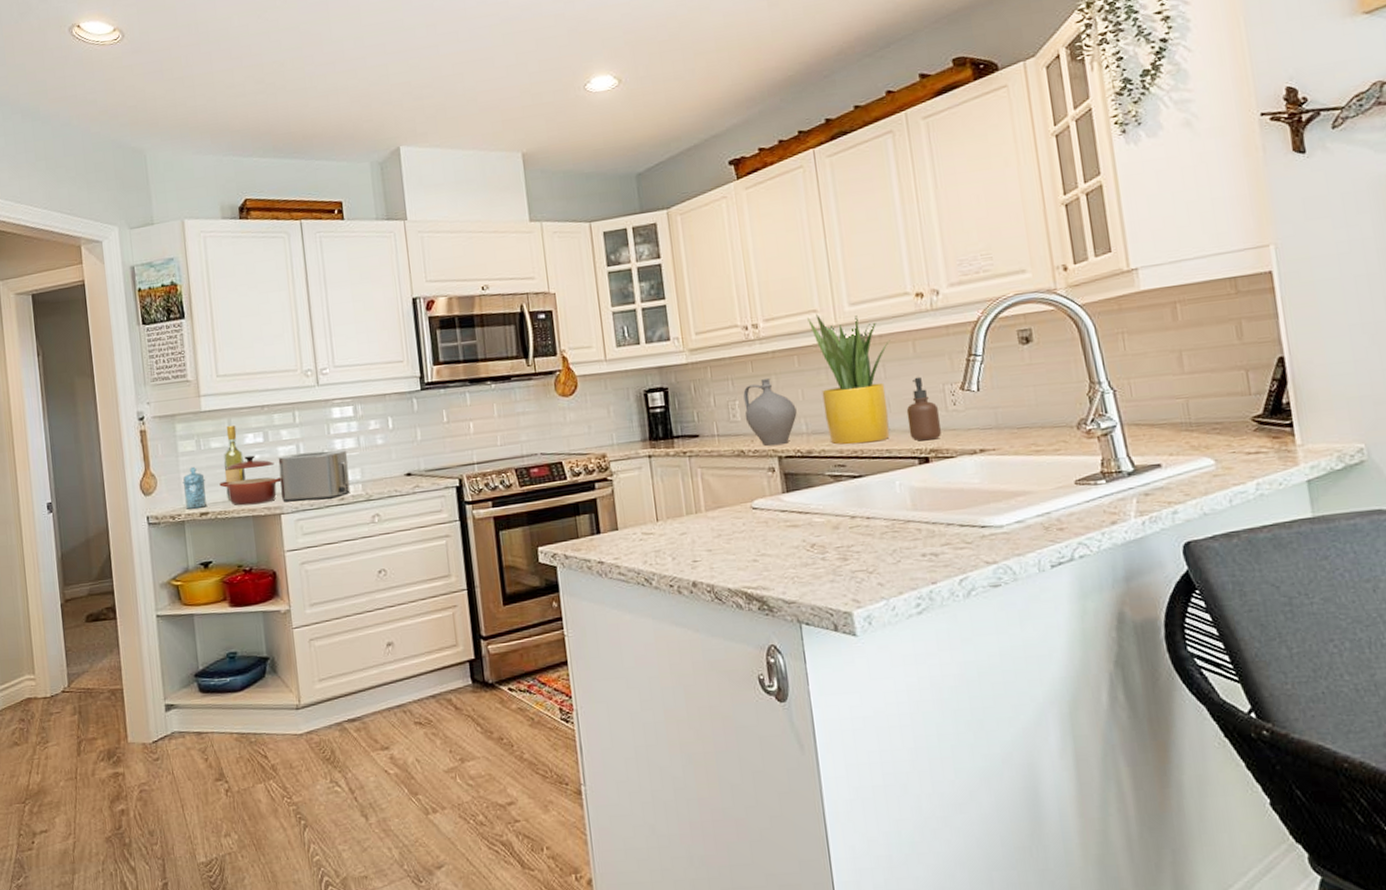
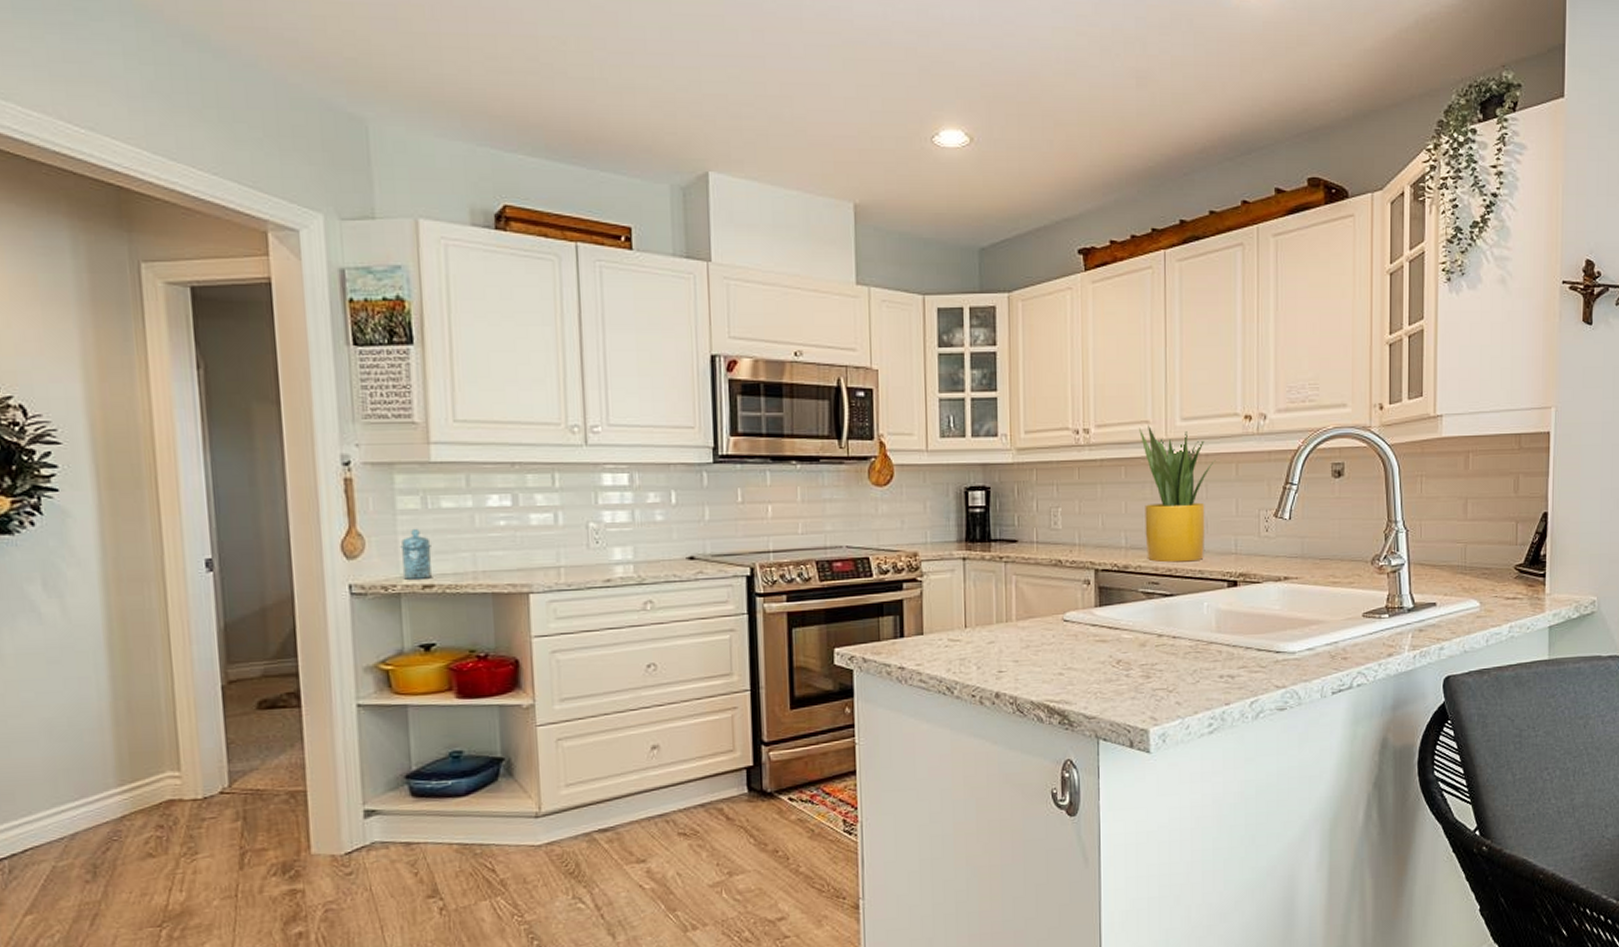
saucepan: present [219,455,282,506] -> none [450,521,533,580]
bottle: present [224,425,246,501] -> none [457,482,485,573]
toaster: present [278,450,350,502] -> none [529,522,619,581]
ceramic jug: present [743,379,797,447] -> none [1066,488,1118,558]
soap dispenser: present [906,376,941,441] -> none [1222,500,1251,565]

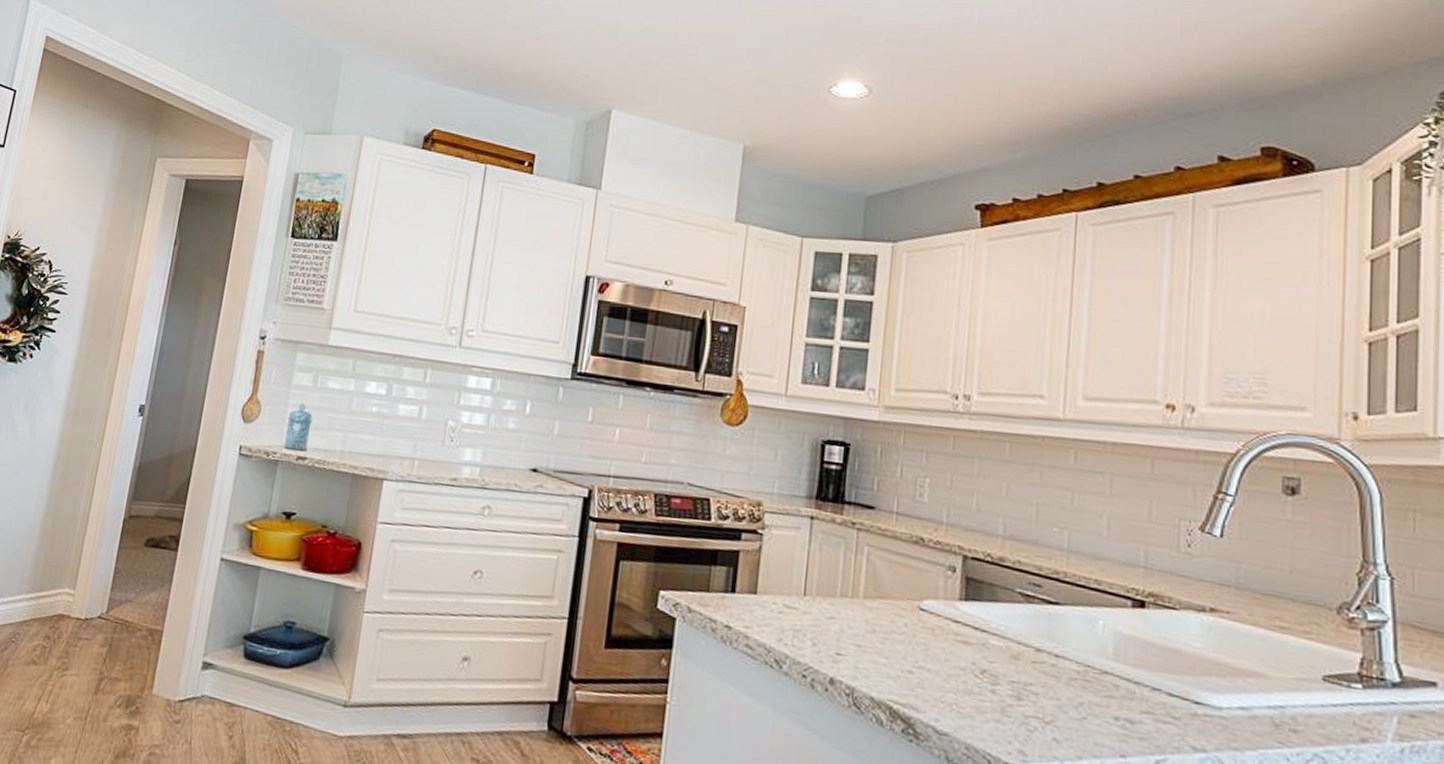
planter: present [1139,425,1216,563] -> none [1028,400,1125,568]

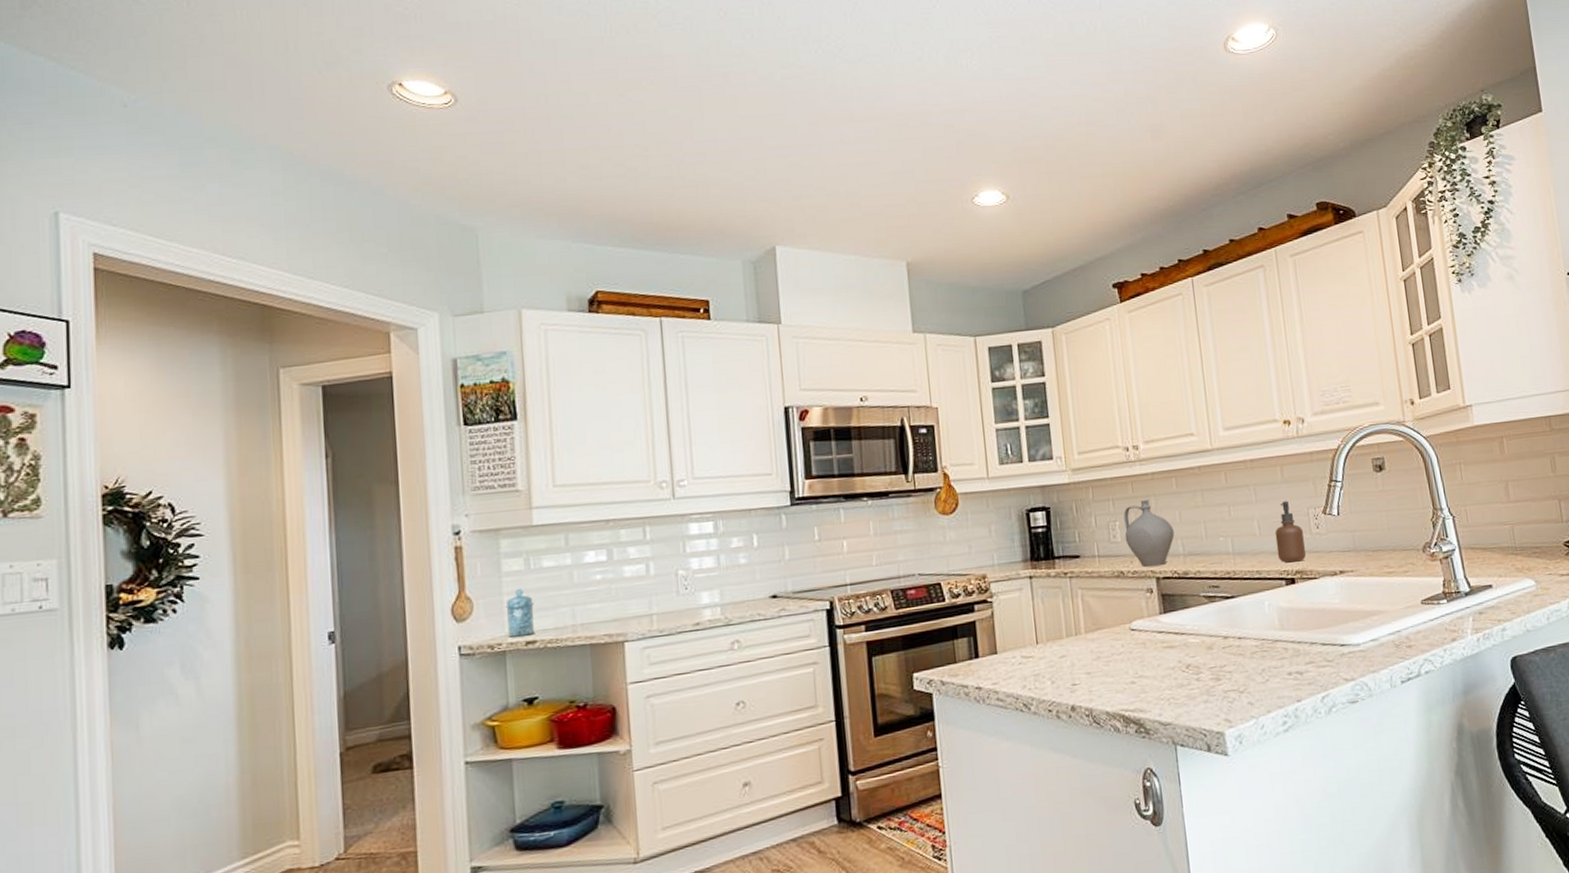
ceramic jug: none [933,461,996,544] -> present [1123,500,1174,568]
soap dispenser: none [1127,502,1167,583] -> present [1275,500,1306,563]

